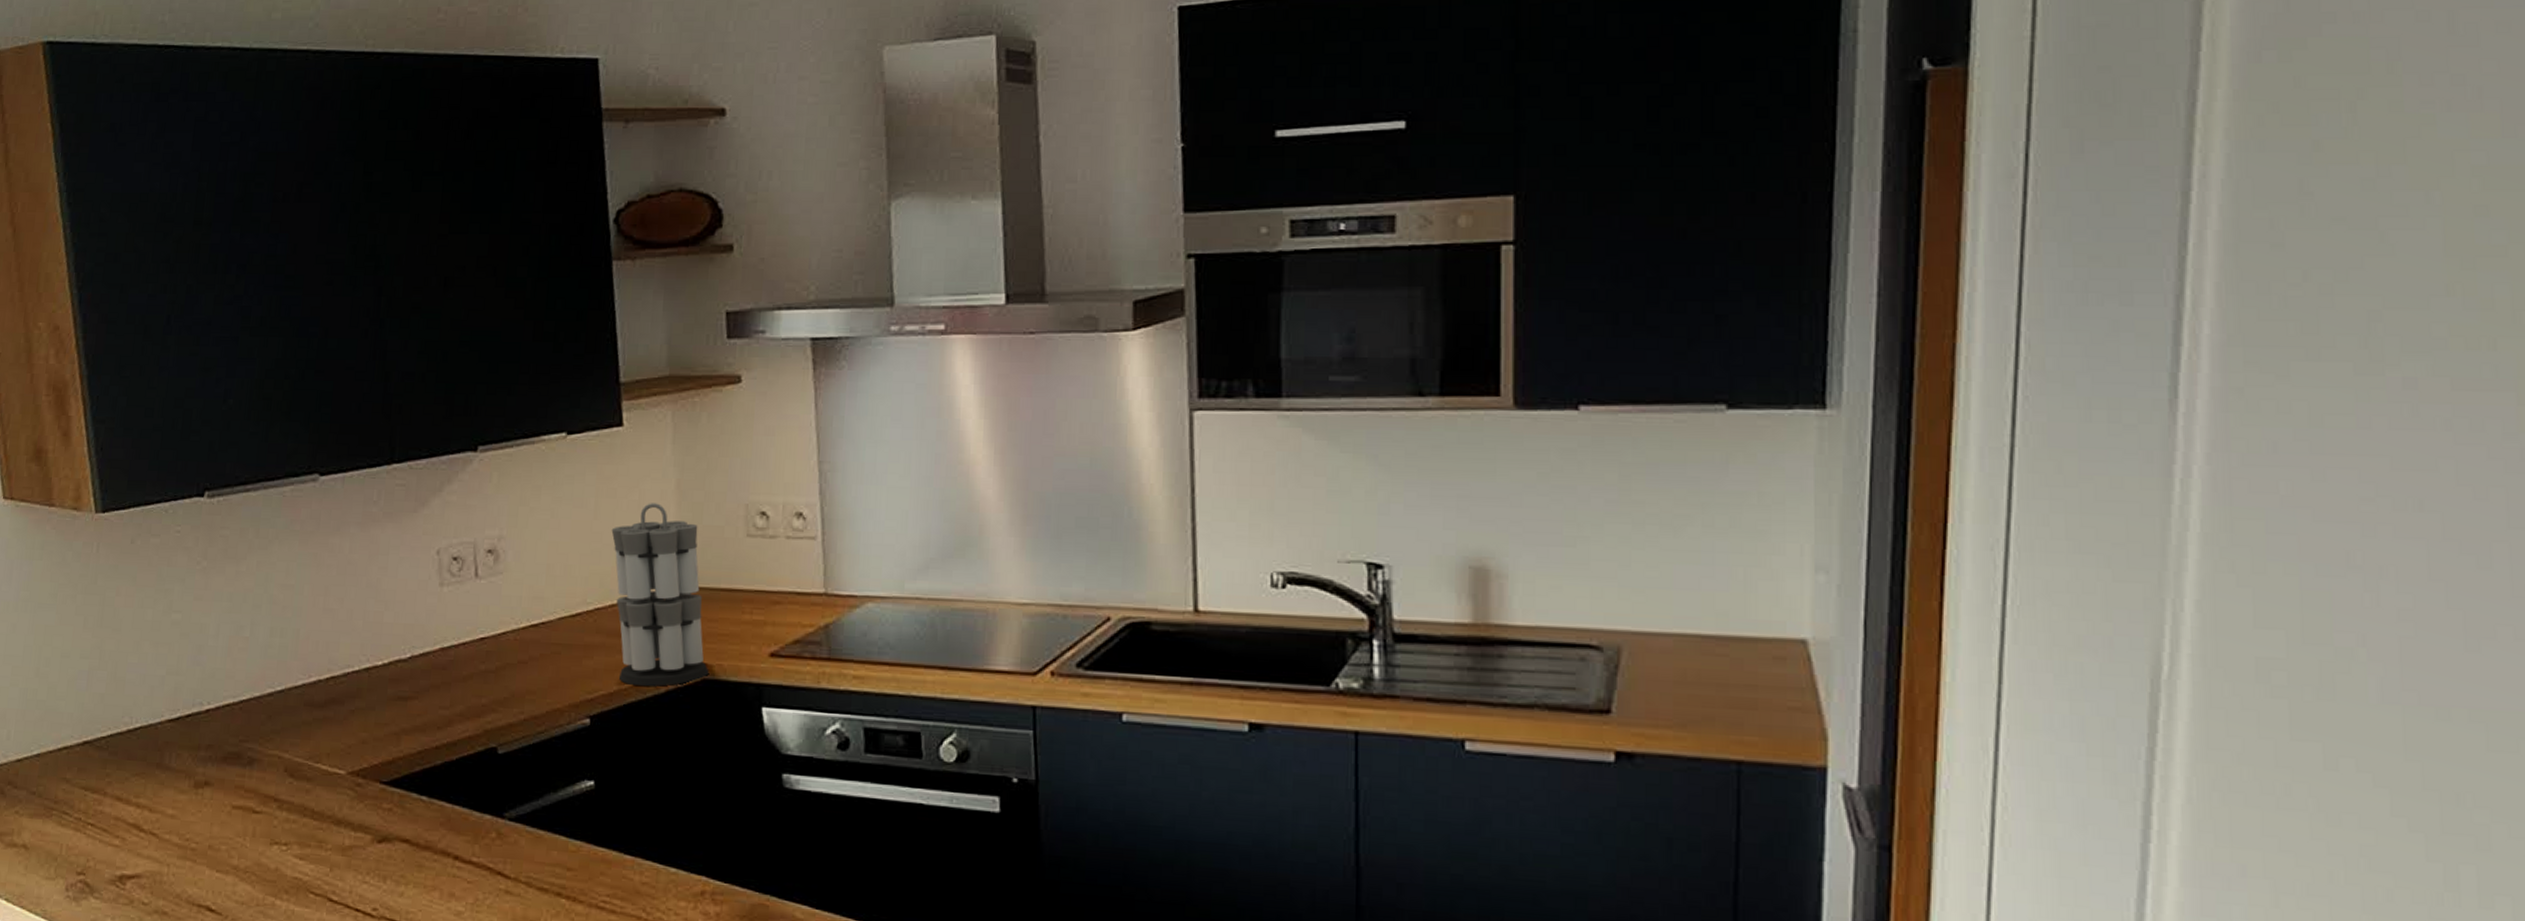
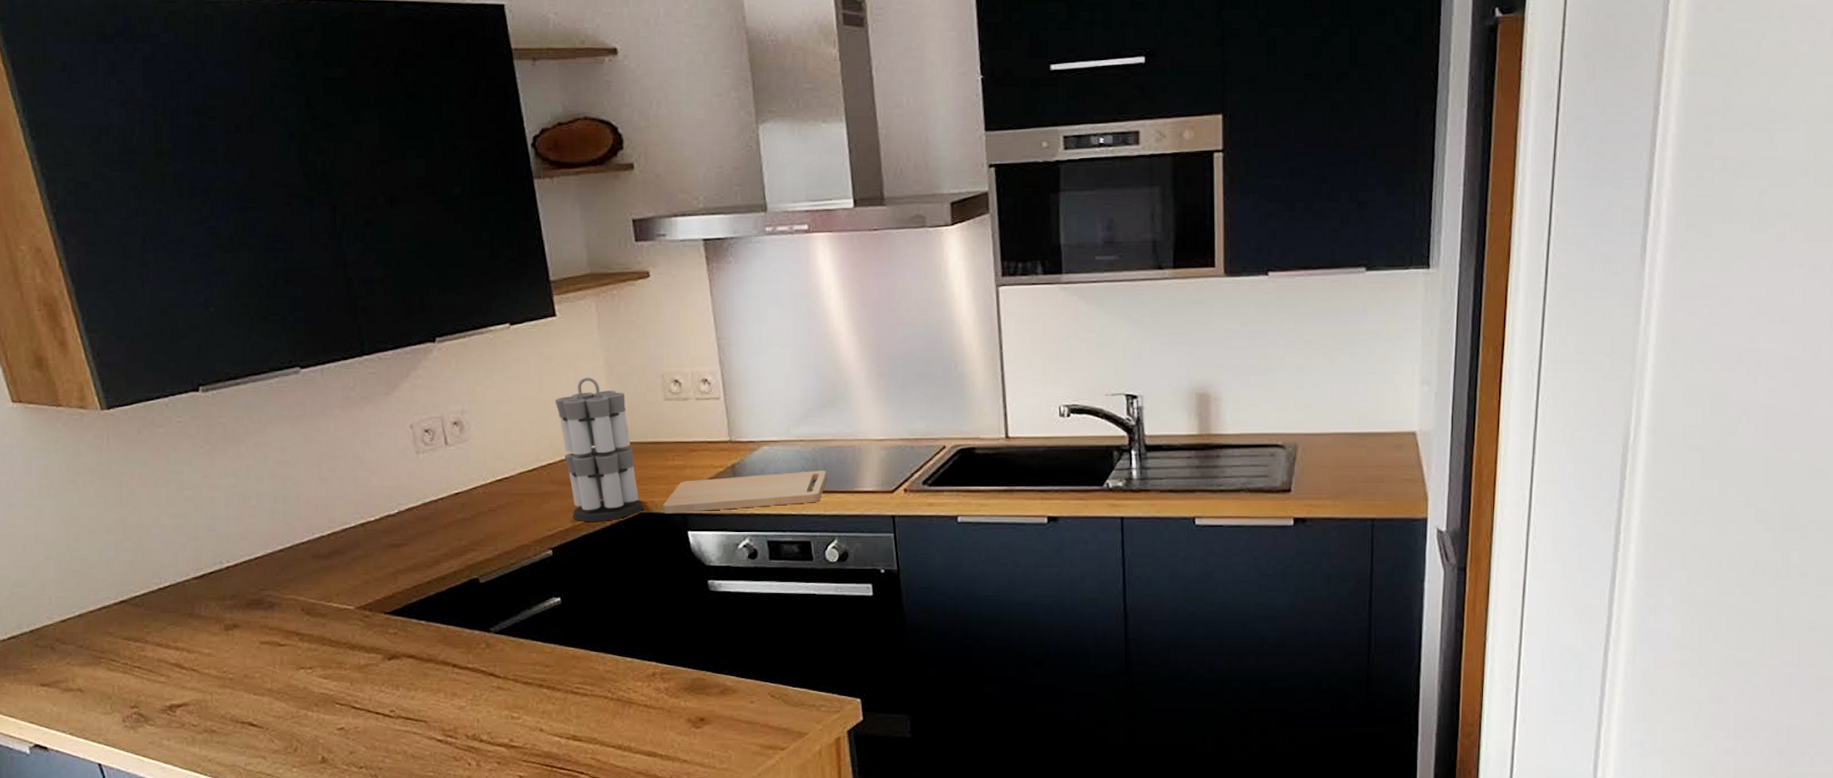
cutting board: none [732,638,949,683] -> present [662,470,827,514]

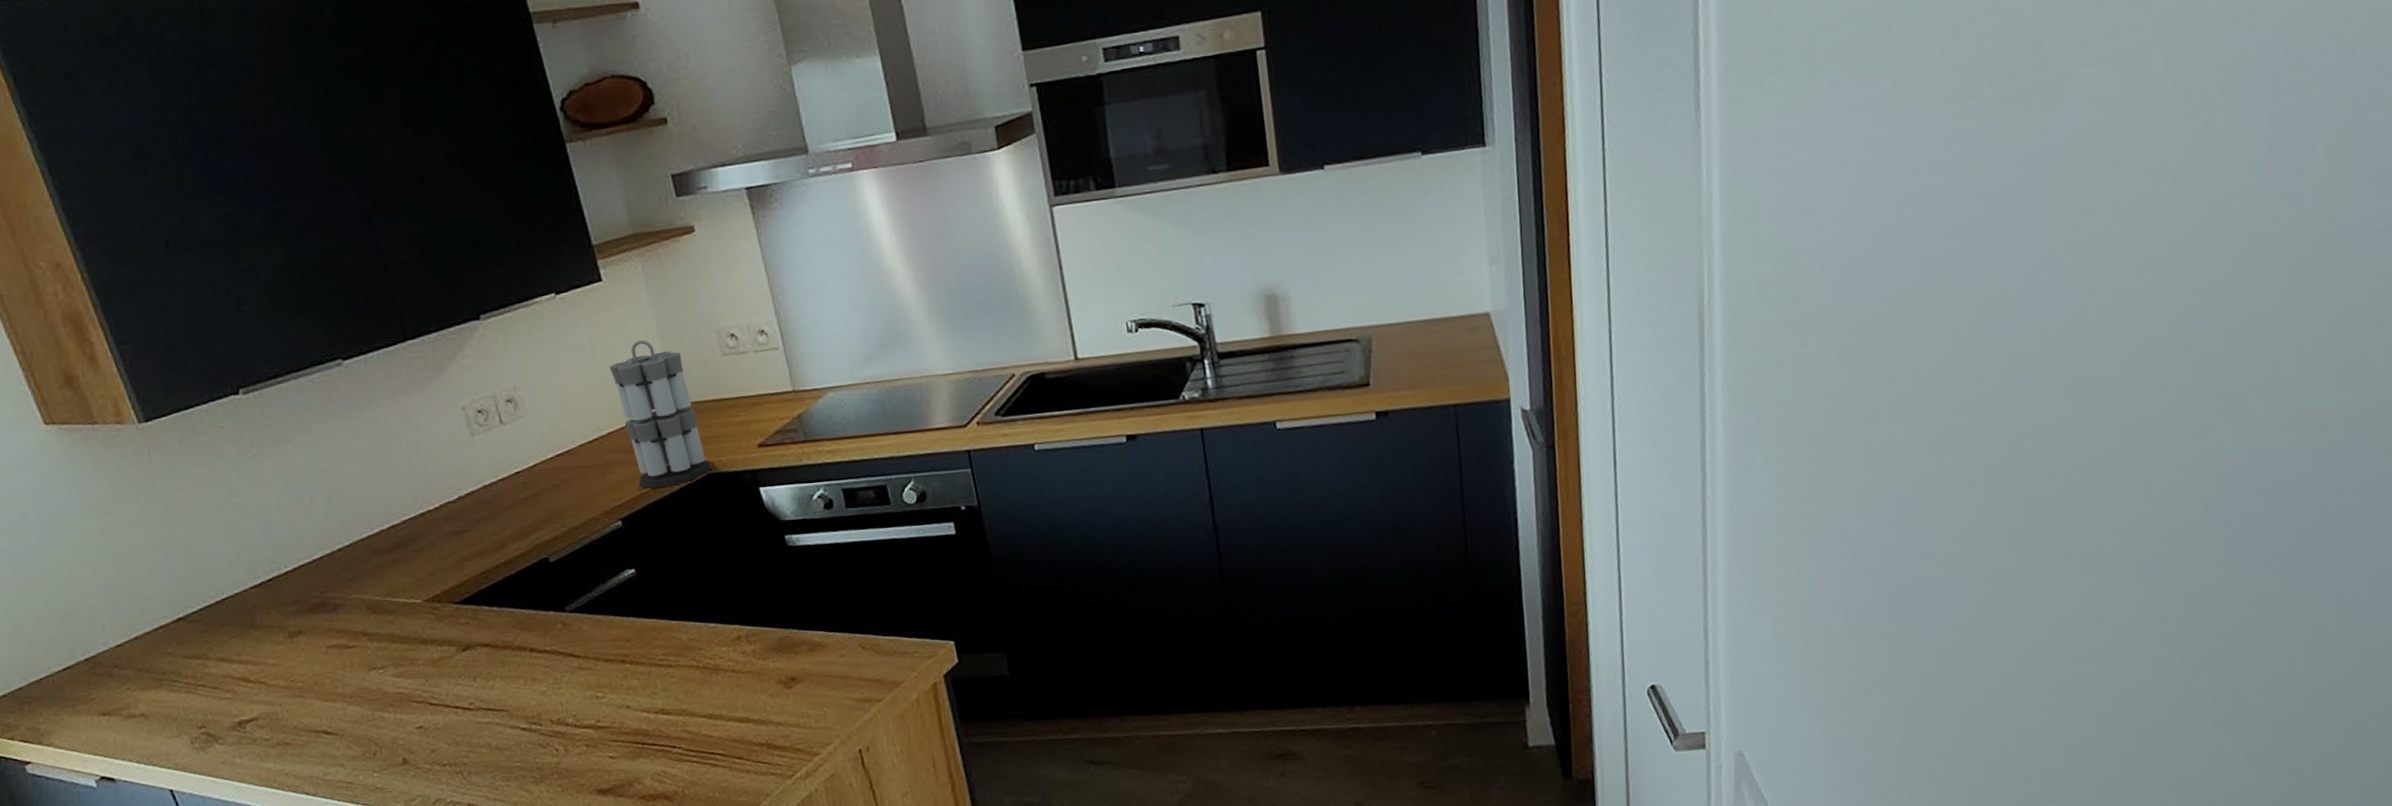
cutting board: present [662,470,827,514] -> none [730,411,897,472]

